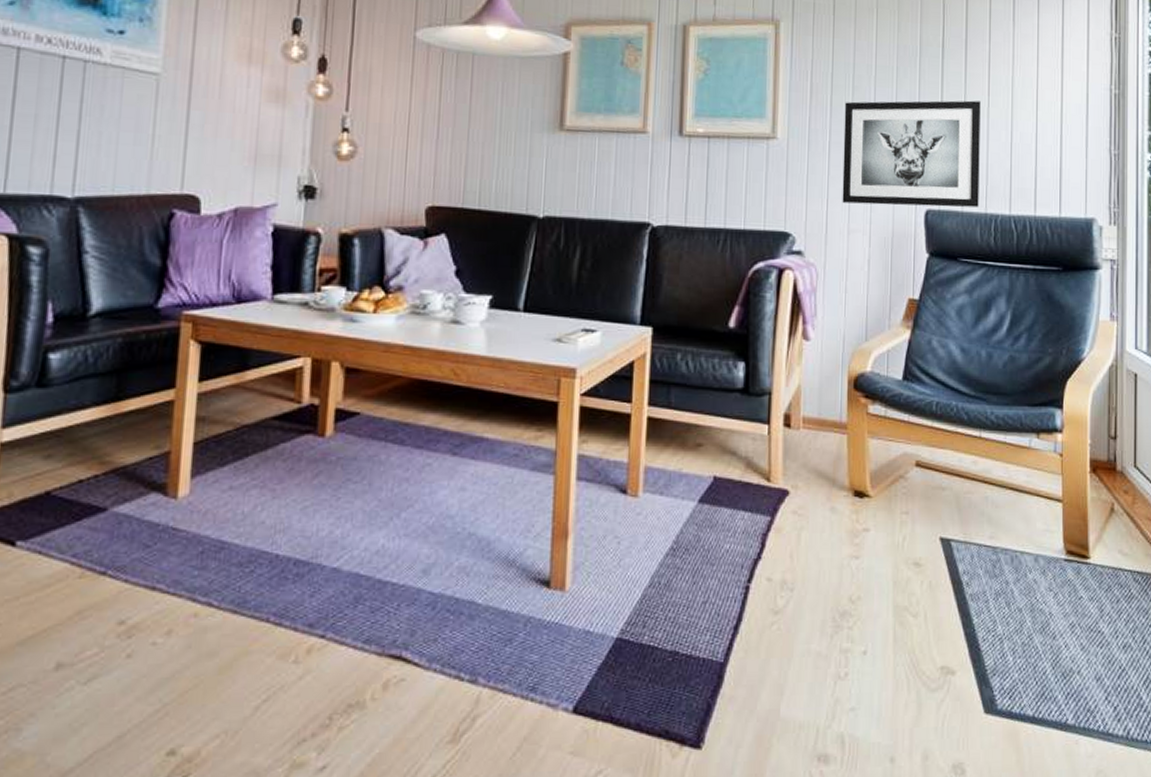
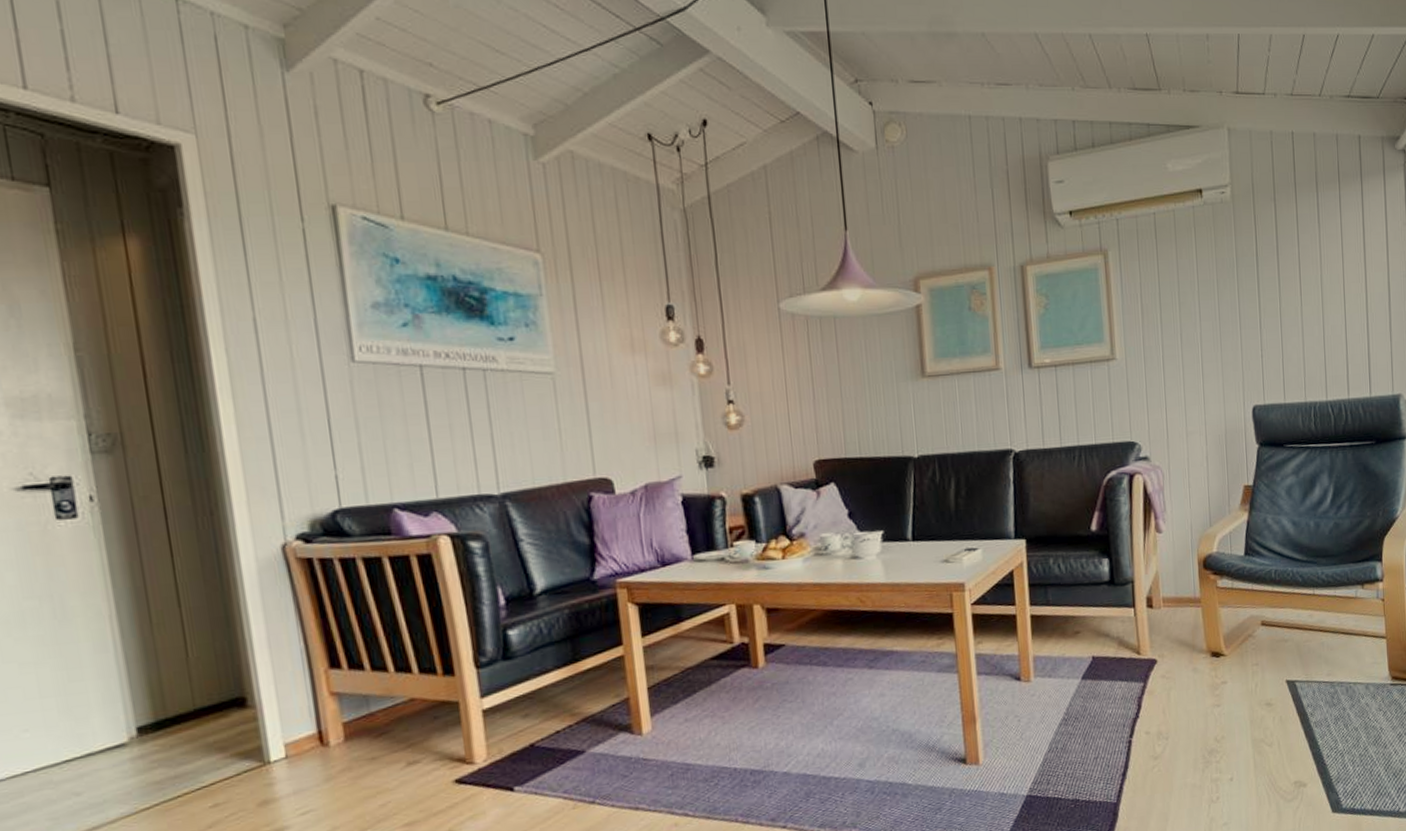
wall art: present [842,100,981,208] -> none [1173,301,1299,409]

